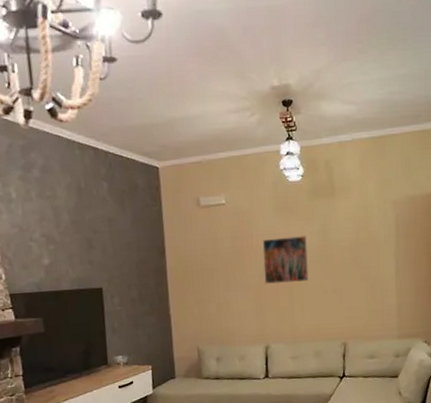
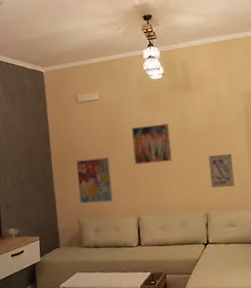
wall art: none [196,274,238,329] -> present [76,157,113,204]
wall art: none [350,274,379,314] -> present [208,154,235,188]

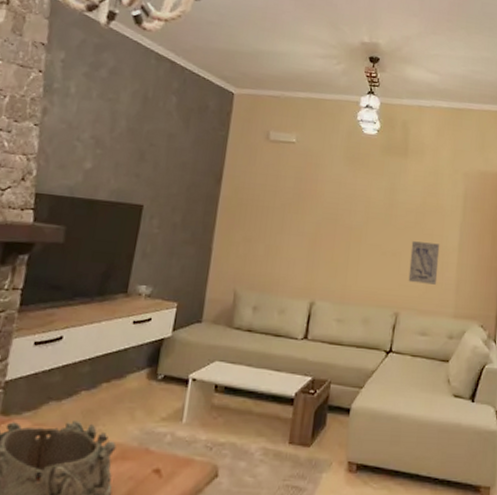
wall art: present [76,157,113,204] -> none [241,212,293,275]
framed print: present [131,122,172,165] -> none [322,186,373,238]

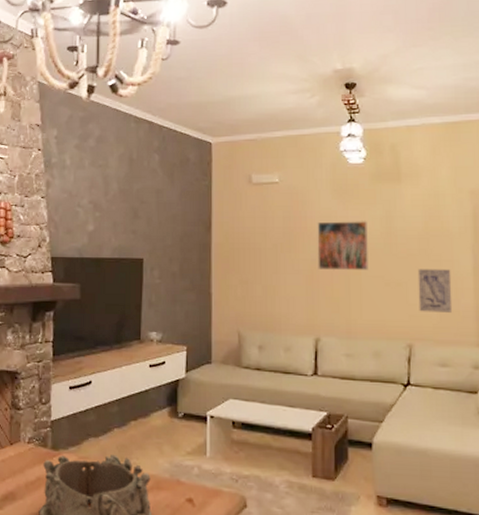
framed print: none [322,186,373,238] -> present [317,220,368,271]

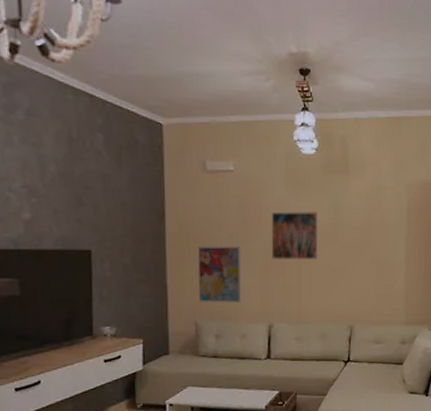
wall art: none [241,256,286,314] -> present [197,246,242,303]
wall art: present [417,269,453,313] -> none [359,257,388,297]

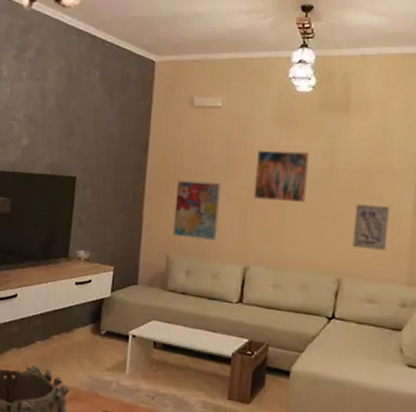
wall art: none [359,257,388,297] -> present [352,204,390,250]

